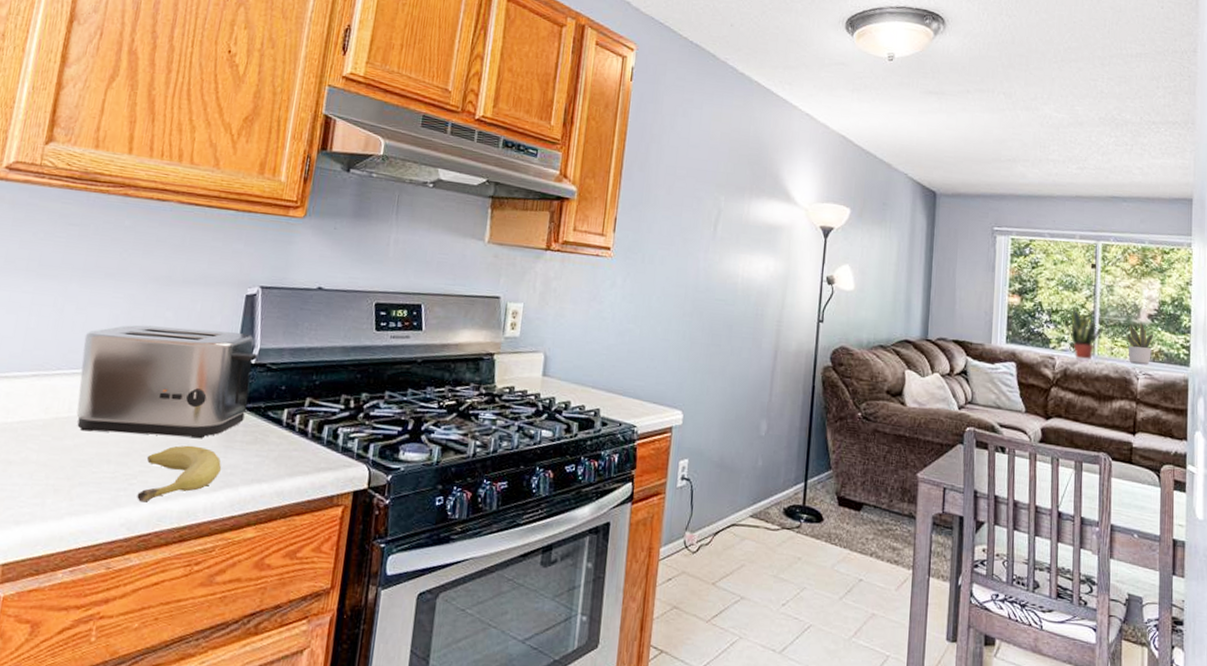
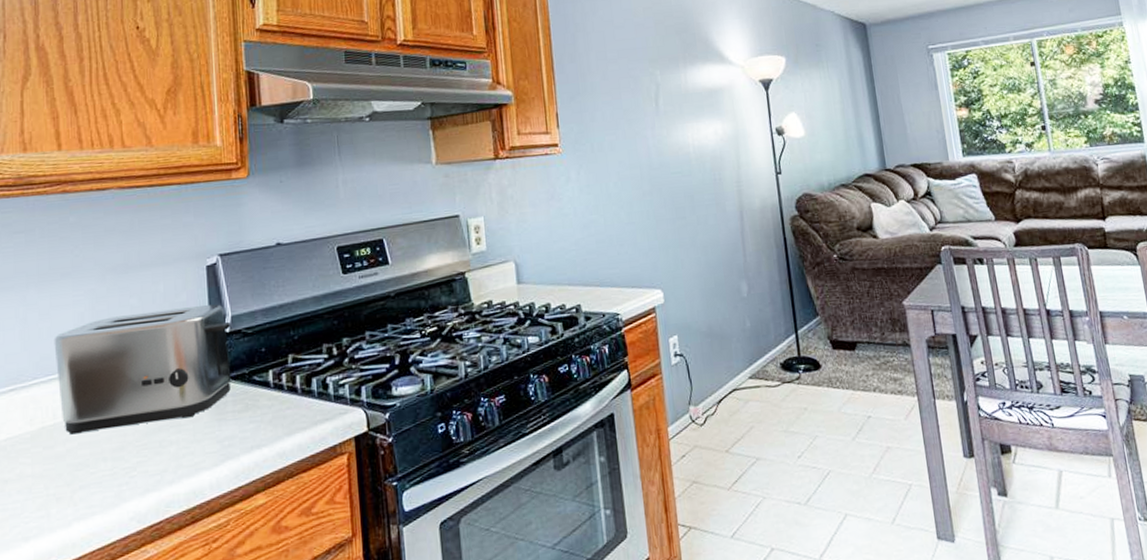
fruit: present [137,445,222,503] -> none [140,425,219,492]
potted plant: present [1064,306,1103,361] -> none [1015,107,1055,158]
potted plant: present [1127,321,1154,365] -> none [1078,108,1106,151]

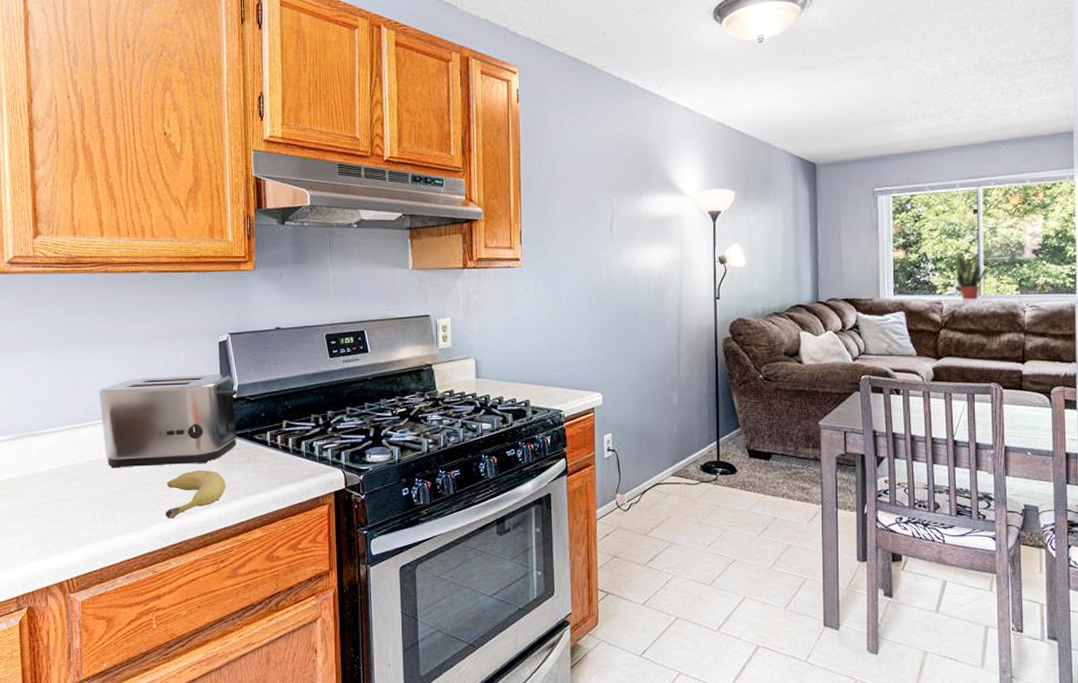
fruit: none [140,425,219,492] -> present [165,470,227,519]
potted plant: none [1015,107,1055,158] -> present [949,252,988,301]

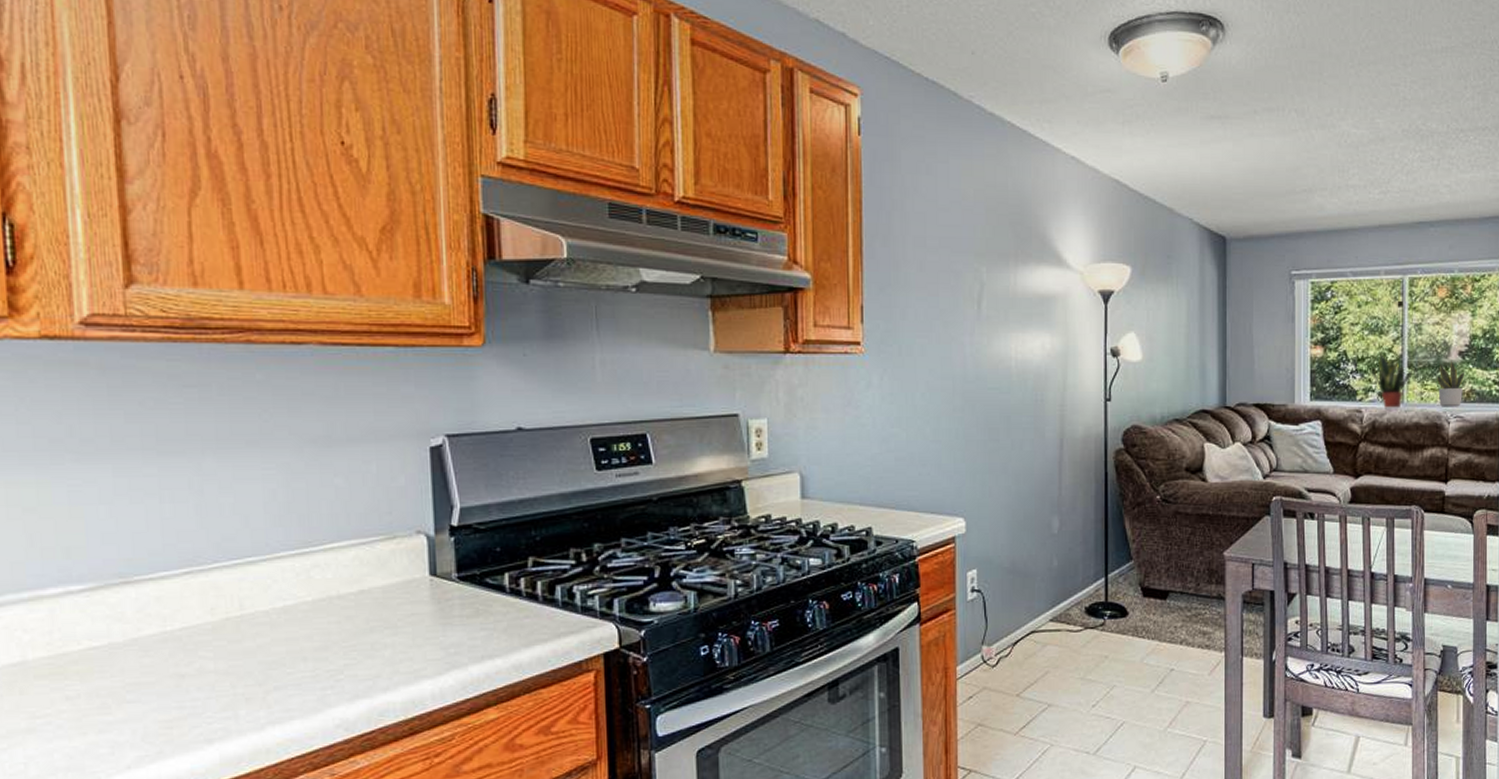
toaster: present [98,373,237,468] -> none [238,492,459,629]
fruit: present [165,470,227,519] -> none [348,628,444,698]
potted plant: none [1012,257,1039,298] -> present [1437,360,1465,407]

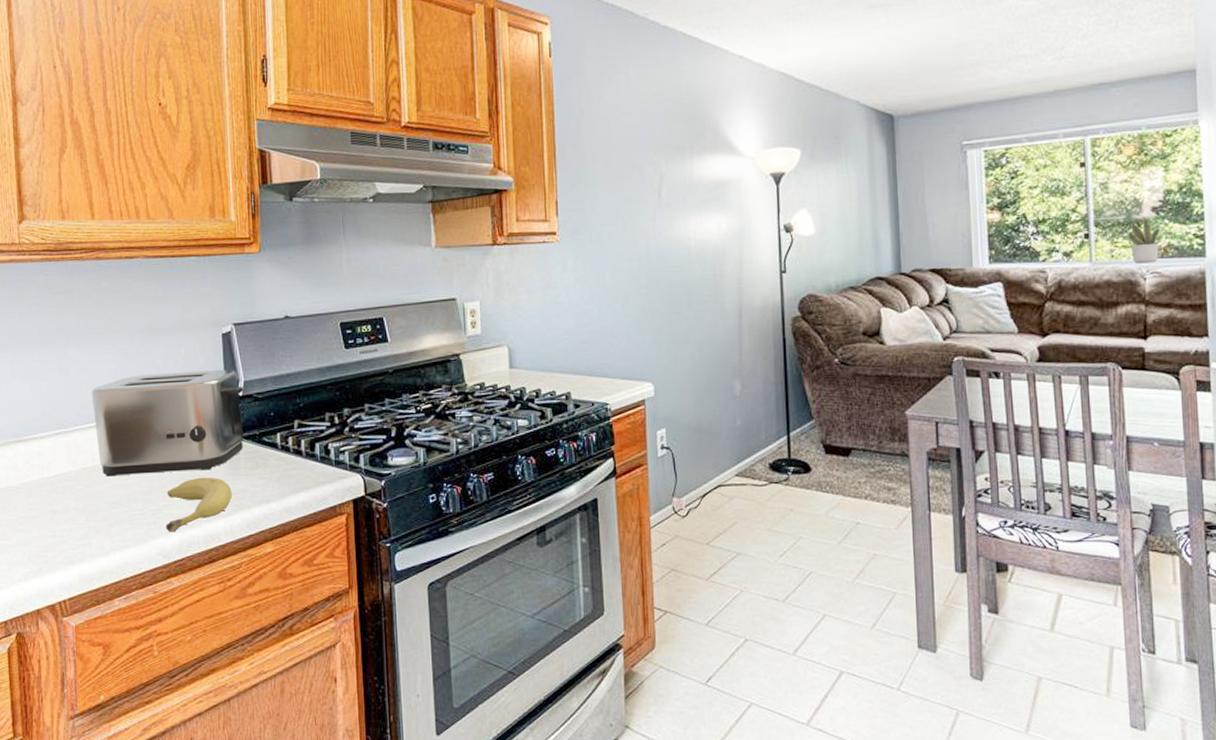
toaster: none [238,492,459,629] -> present [91,369,244,477]
fruit: none [348,628,444,698] -> present [166,477,233,532]
potted plant: present [1371,351,1412,409] -> none [1053,212,1100,268]

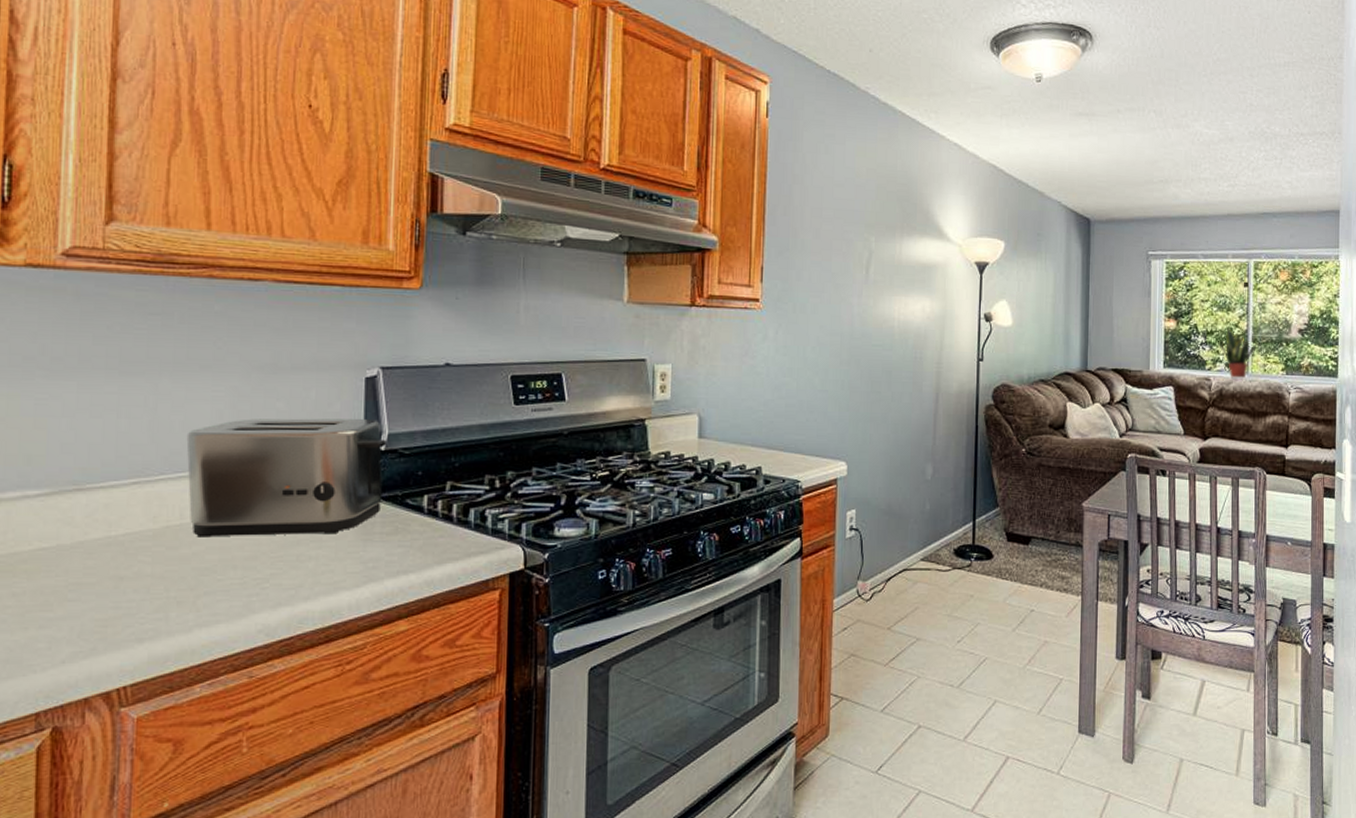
fruit: present [166,477,233,532] -> none [272,542,363,606]
potted plant: none [1053,212,1100,268] -> present [1219,326,1256,379]
potted plant: present [1128,216,1161,264] -> none [1279,336,1305,379]

